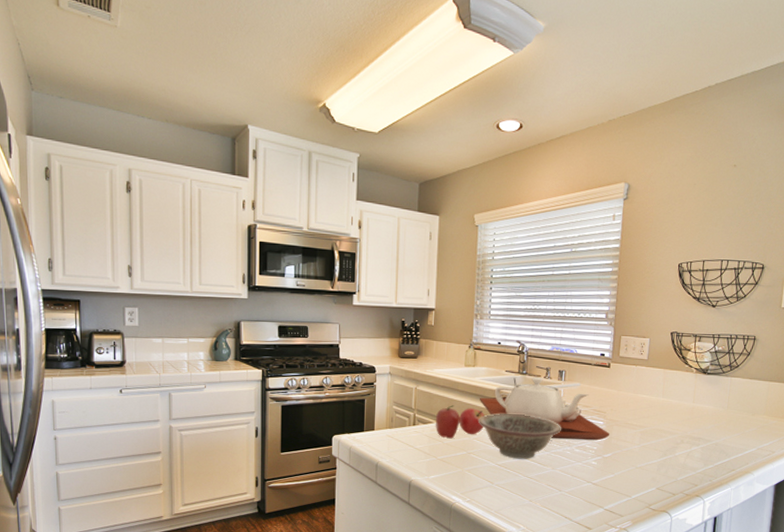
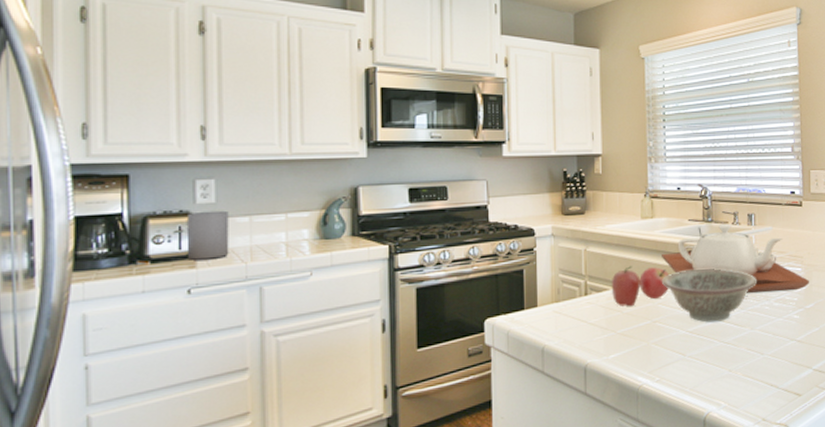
canister: none [120,332,148,369] -> present [188,210,229,260]

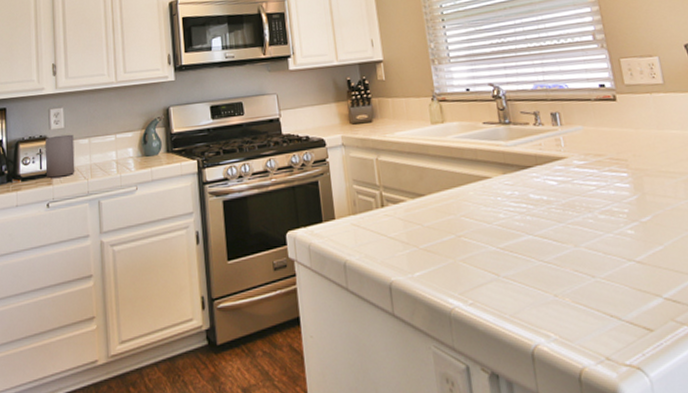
fruit: present [611,266,641,307] -> none [407,175,440,220]
fruit: present [639,267,669,300] -> none [436,175,471,212]
tea set: present [662,224,809,293] -> none [458,125,641,203]
decorative bowl: present [662,268,756,322] -> none [462,176,573,238]

